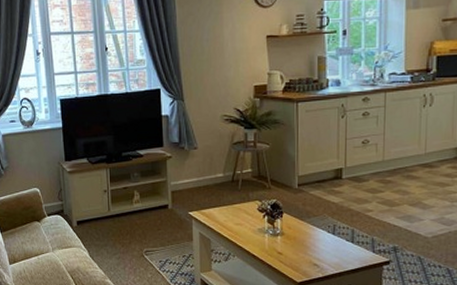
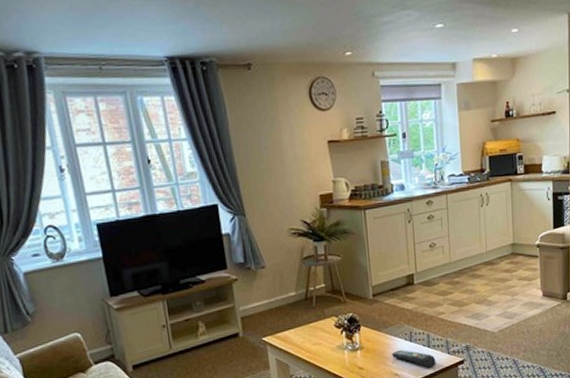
remote control: none [313,241,359,263] -> present [392,349,436,368]

